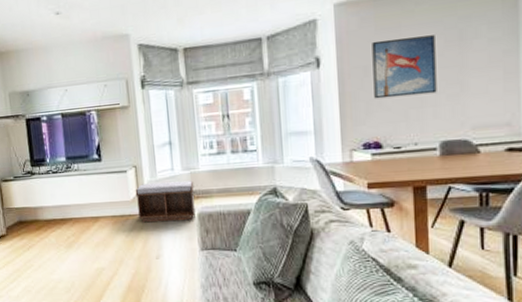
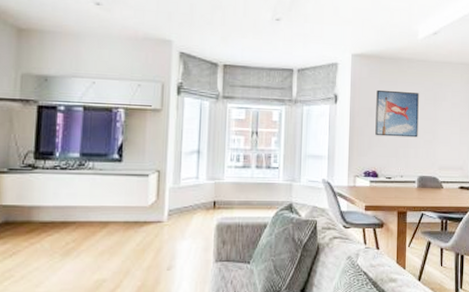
bench: present [135,181,196,223] -> none [153,190,217,231]

